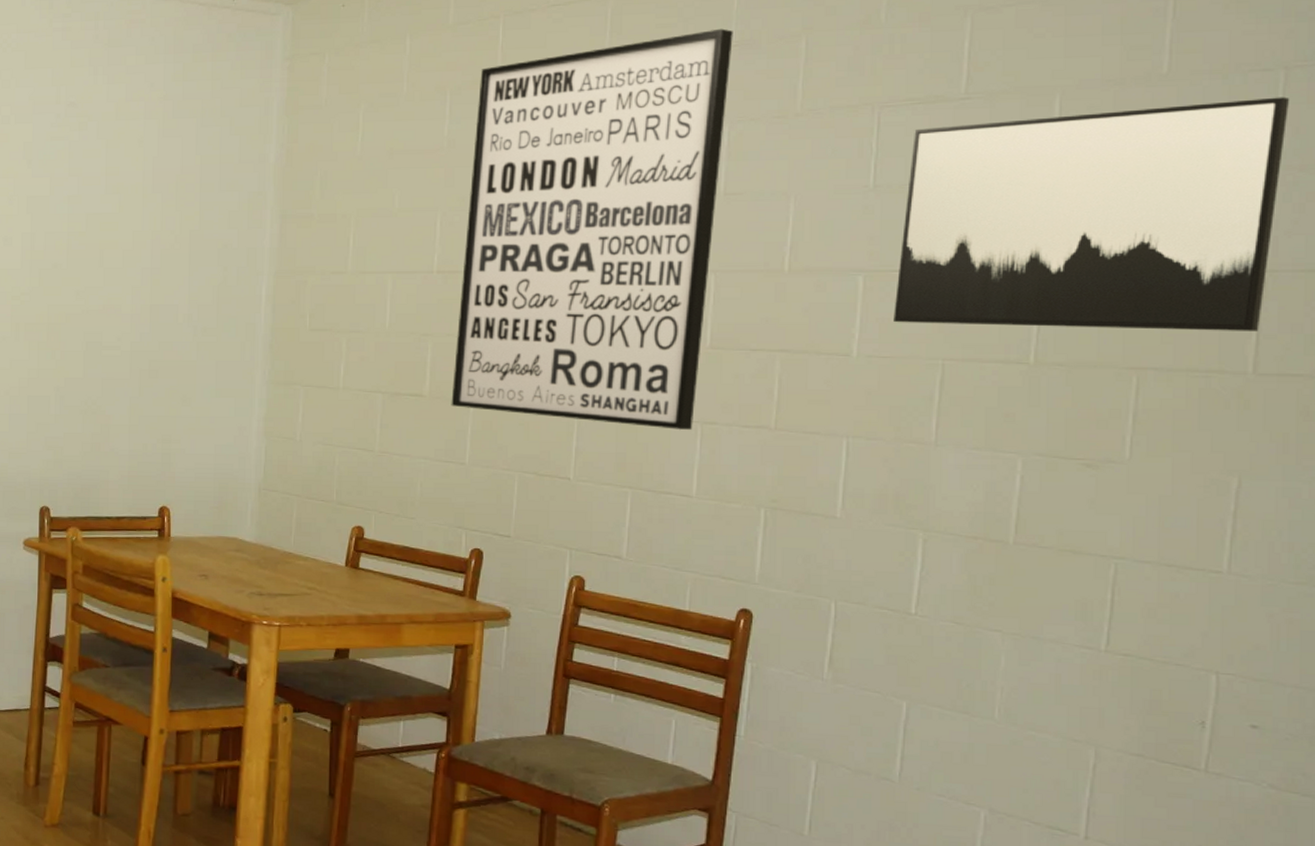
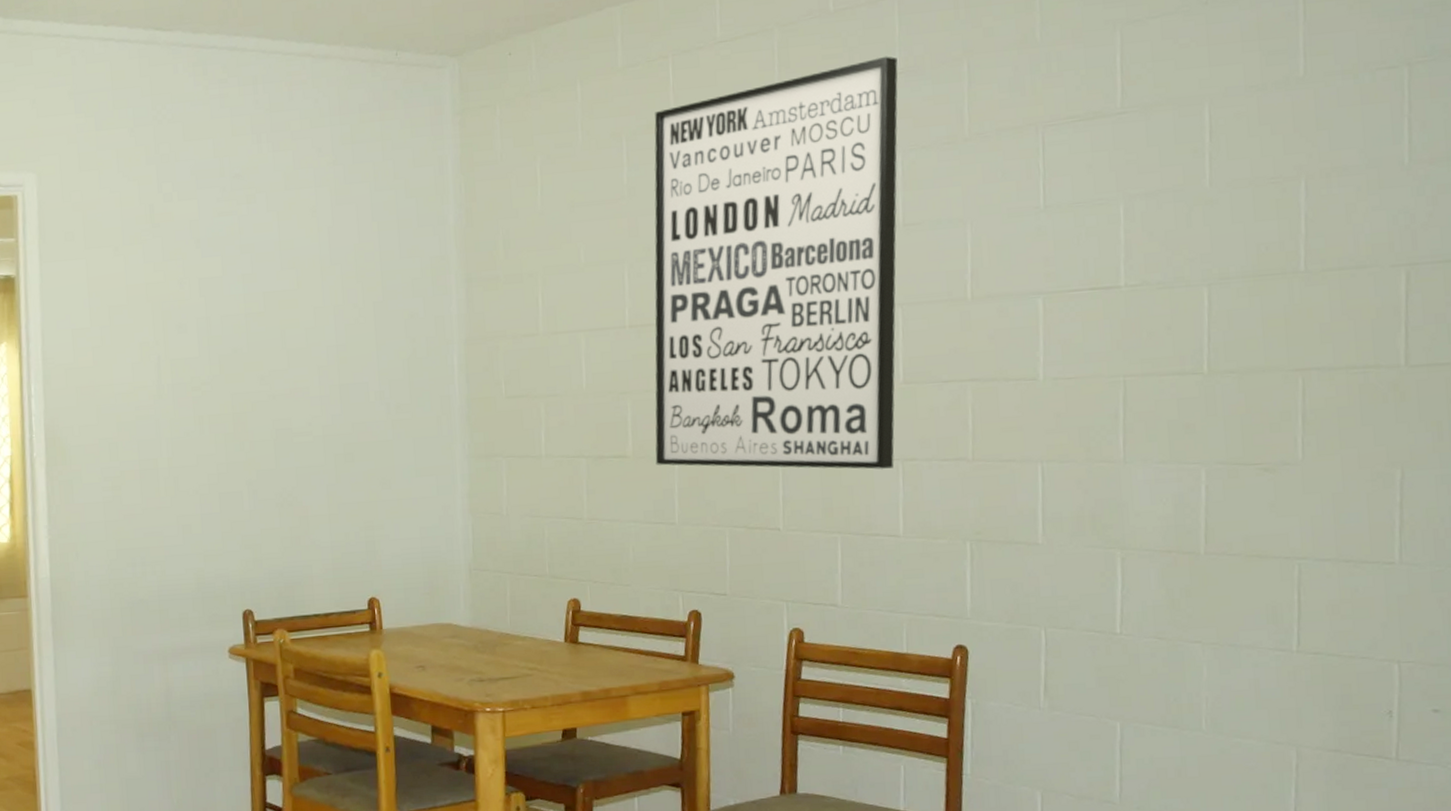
wall art: present [893,97,1290,331] -> none [1074,92,1415,343]

